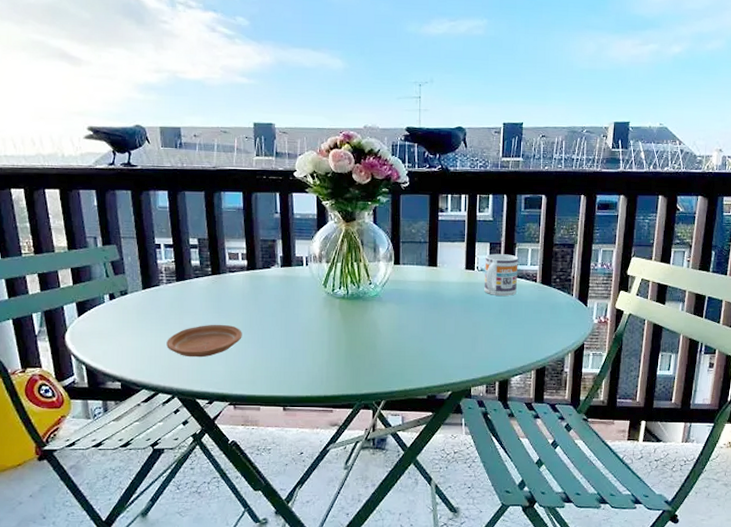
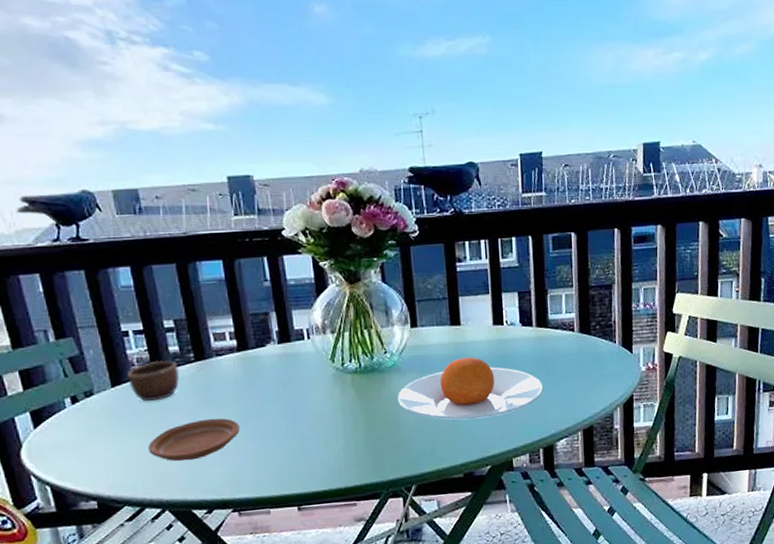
mug: none [156,271,198,304] -> present [127,360,180,401]
plate: none [376,295,505,349] -> present [397,357,544,420]
mug: present [484,254,519,296] -> none [514,303,553,352]

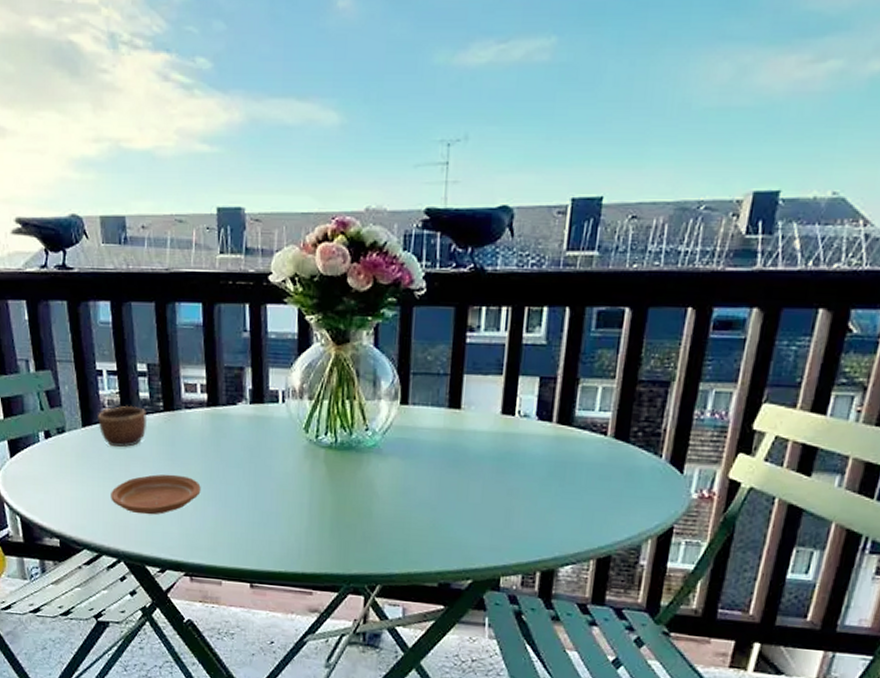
plate: present [397,357,544,420] -> none [373,448,554,524]

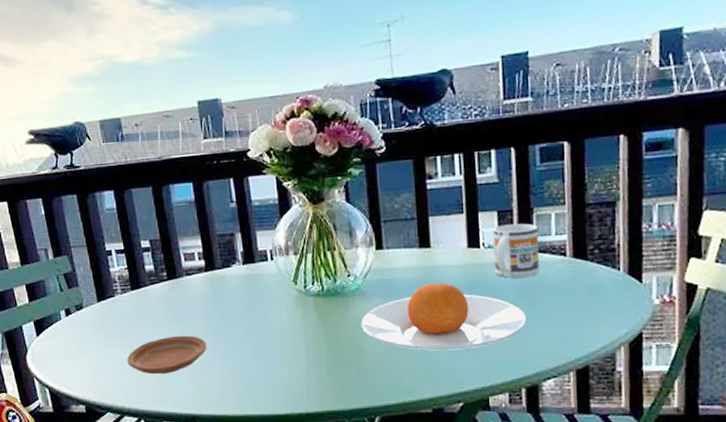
mug: present [98,405,148,447] -> none [110,278,154,316]
plate: none [373,448,554,524] -> present [360,283,528,351]
mug: none [527,393,582,454] -> present [492,223,540,278]

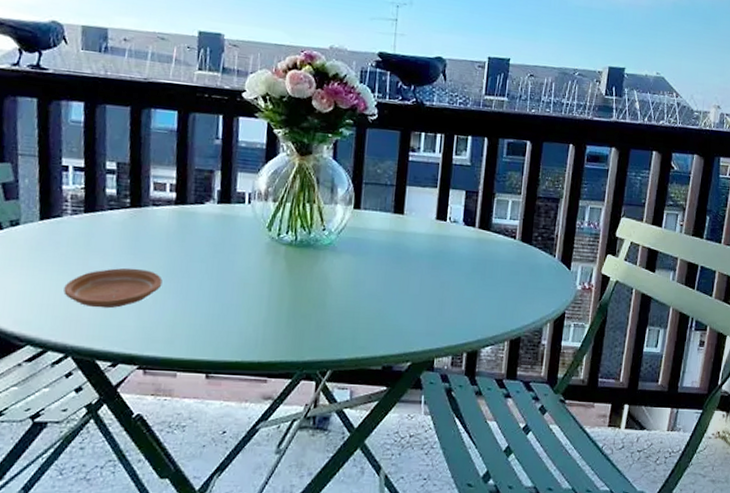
plate: present [360,283,528,351] -> none [327,247,477,312]
mug: present [492,223,540,278] -> none [456,203,497,253]

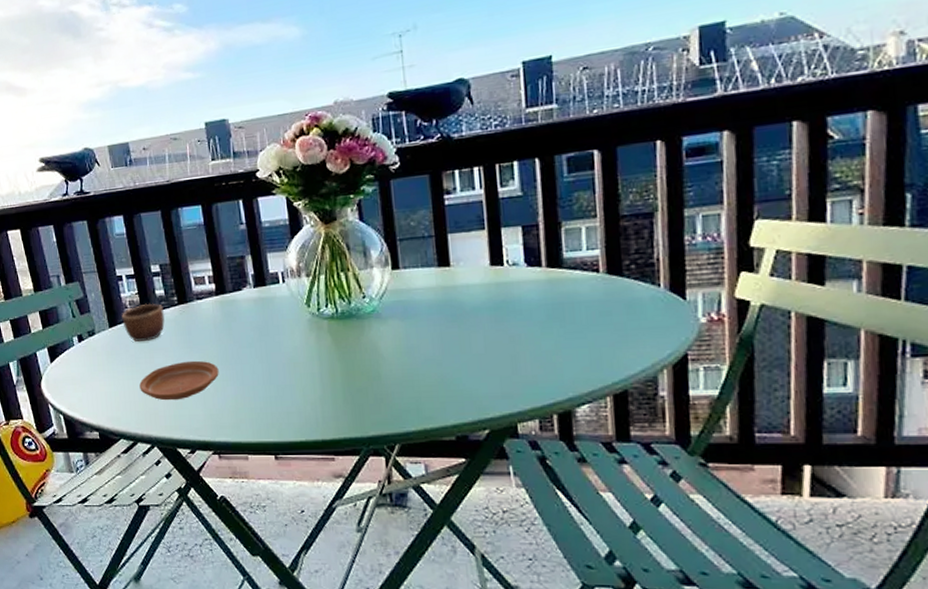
mug: none [58,200,112,241] -> present [122,303,165,341]

